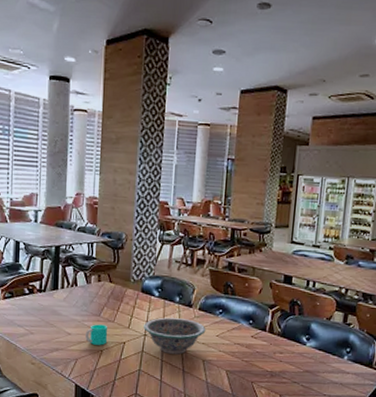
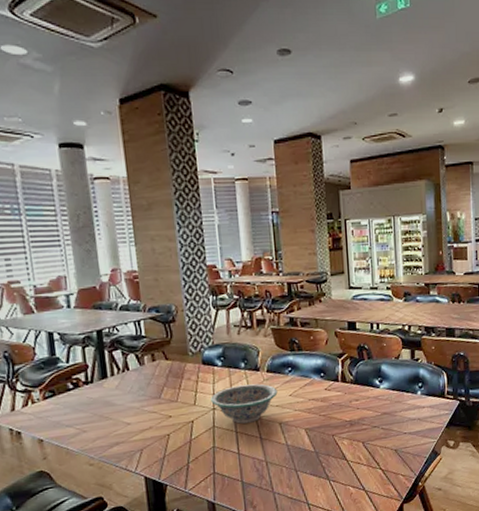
cup: present [85,324,108,345] -> none [147,406,174,430]

